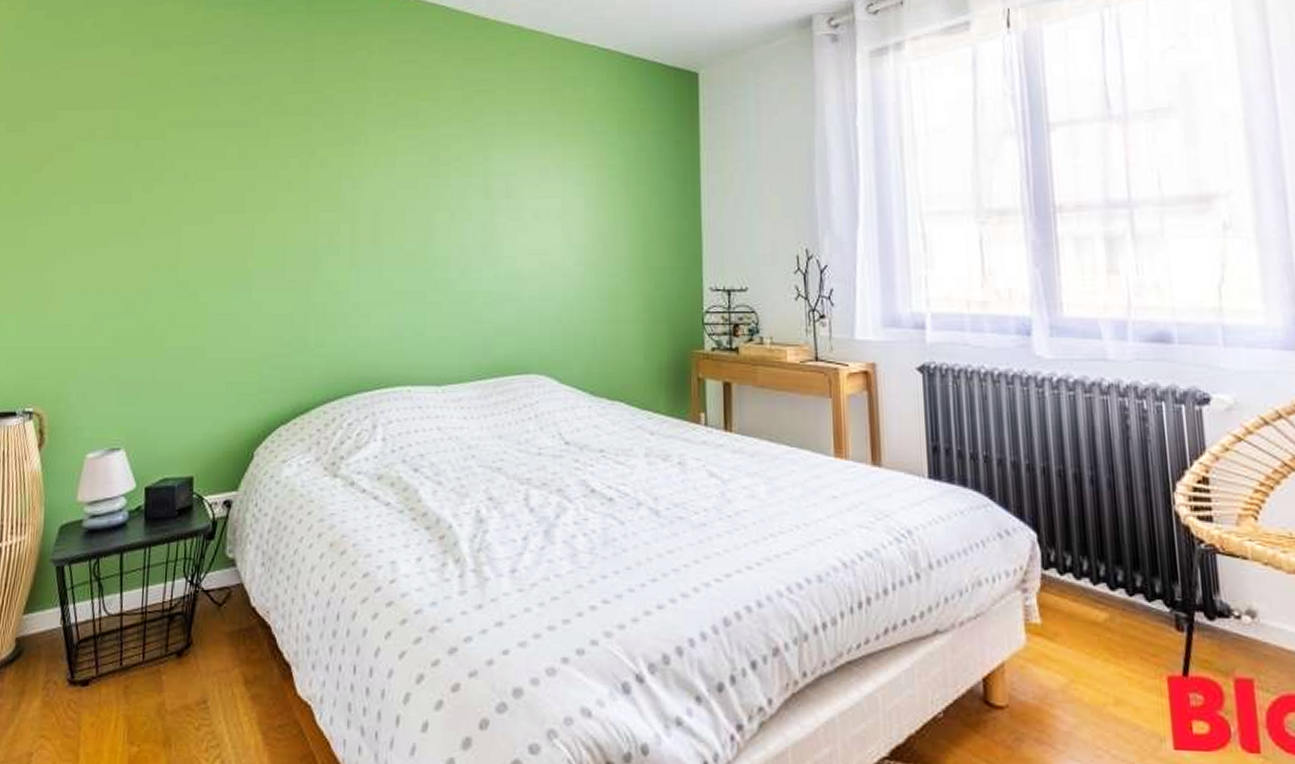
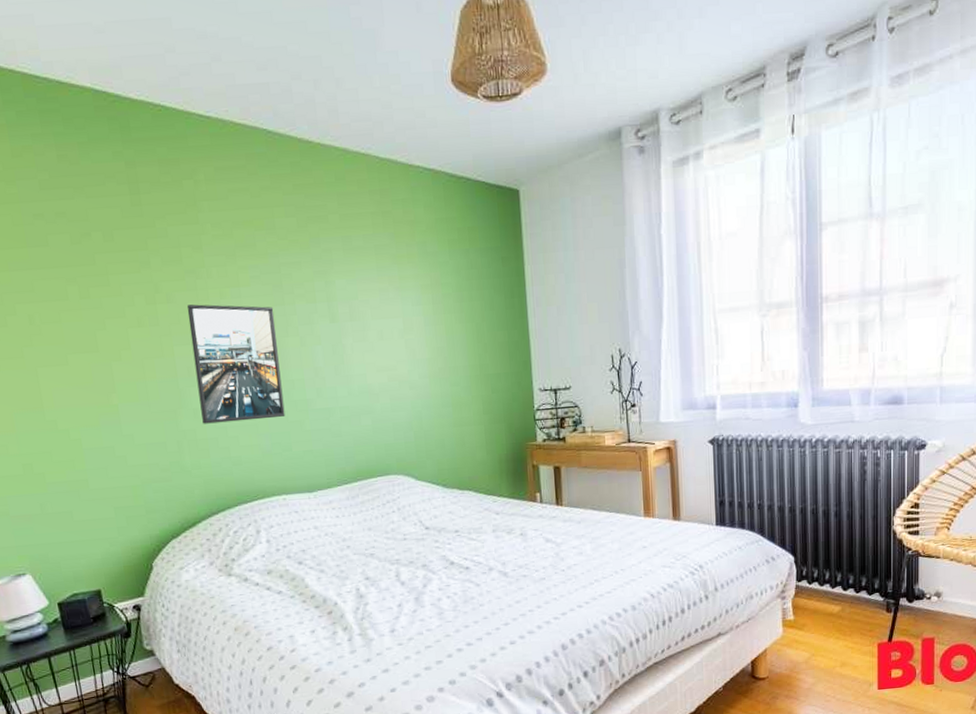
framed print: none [335,171,427,298] -> present [186,304,286,424]

